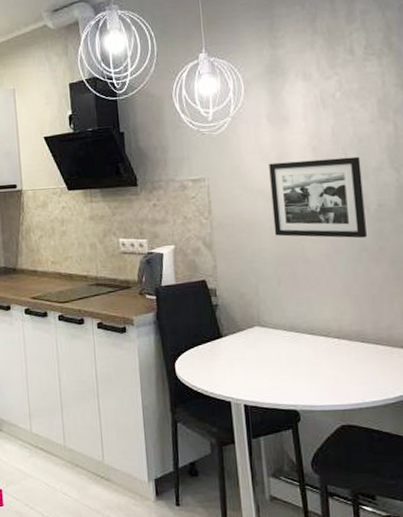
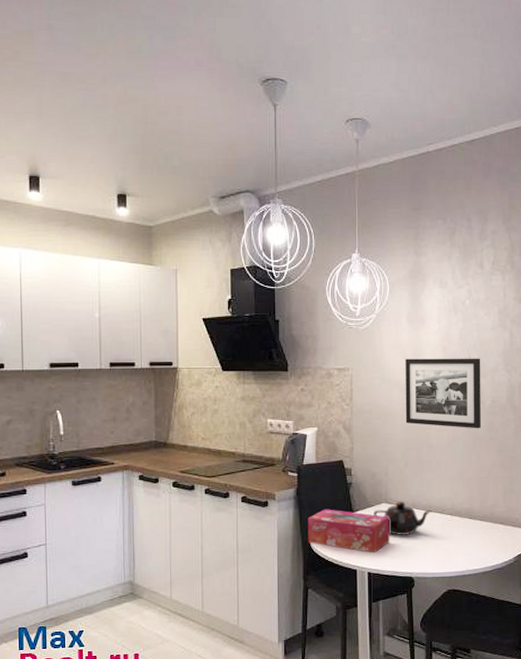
tissue box: none [171,334,267,382] -> present [308,509,390,552]
teapot: none [245,323,314,363] -> present [373,501,431,536]

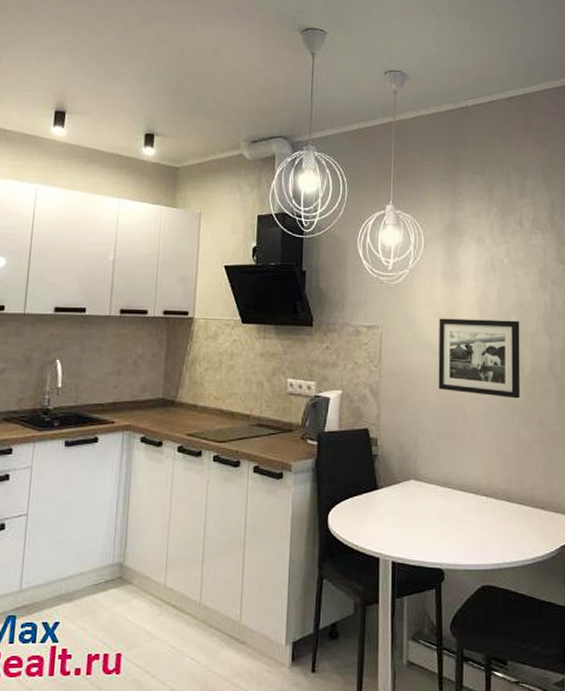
tissue box: present [308,509,390,552] -> none [325,484,418,537]
teapot: present [373,501,431,536] -> none [400,478,465,519]

